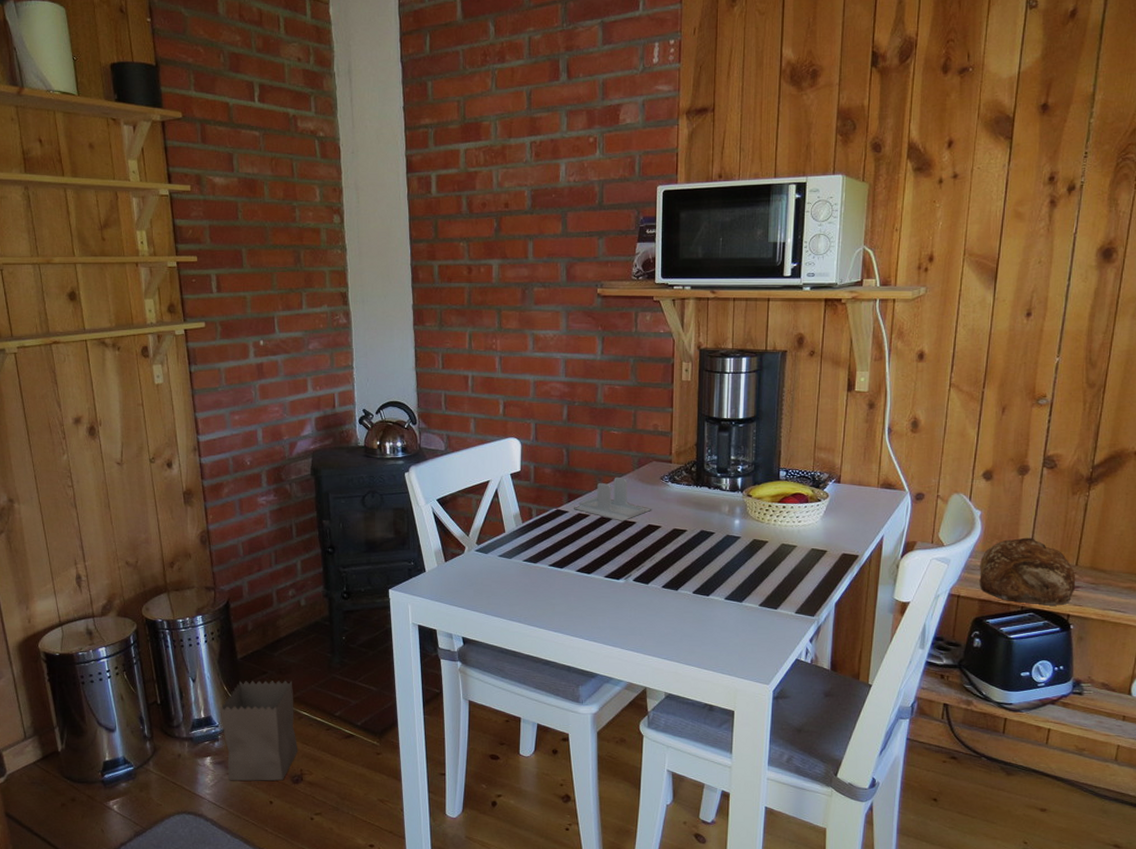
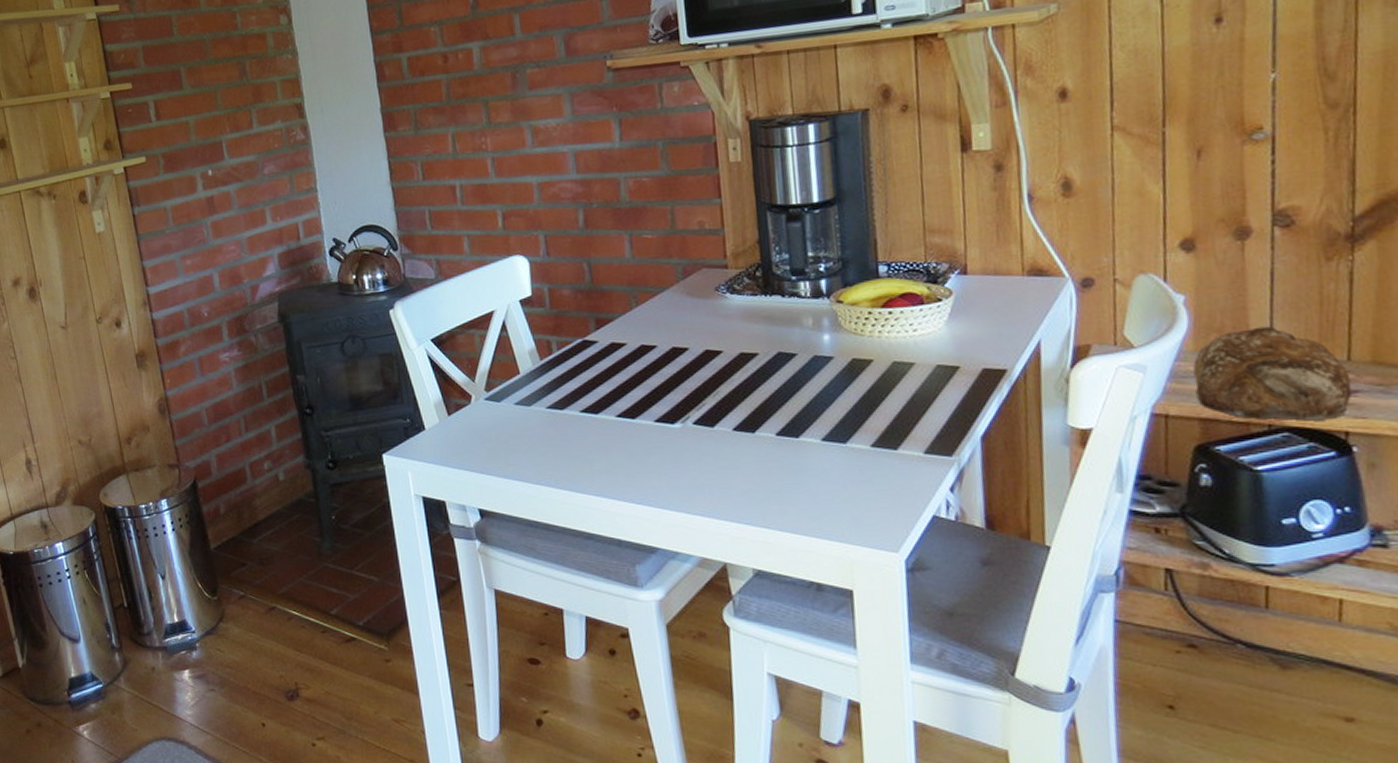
paper bag: present [220,680,298,781] -> none [195,572,291,699]
napkin holder: present [574,477,651,522] -> none [605,292,707,349]

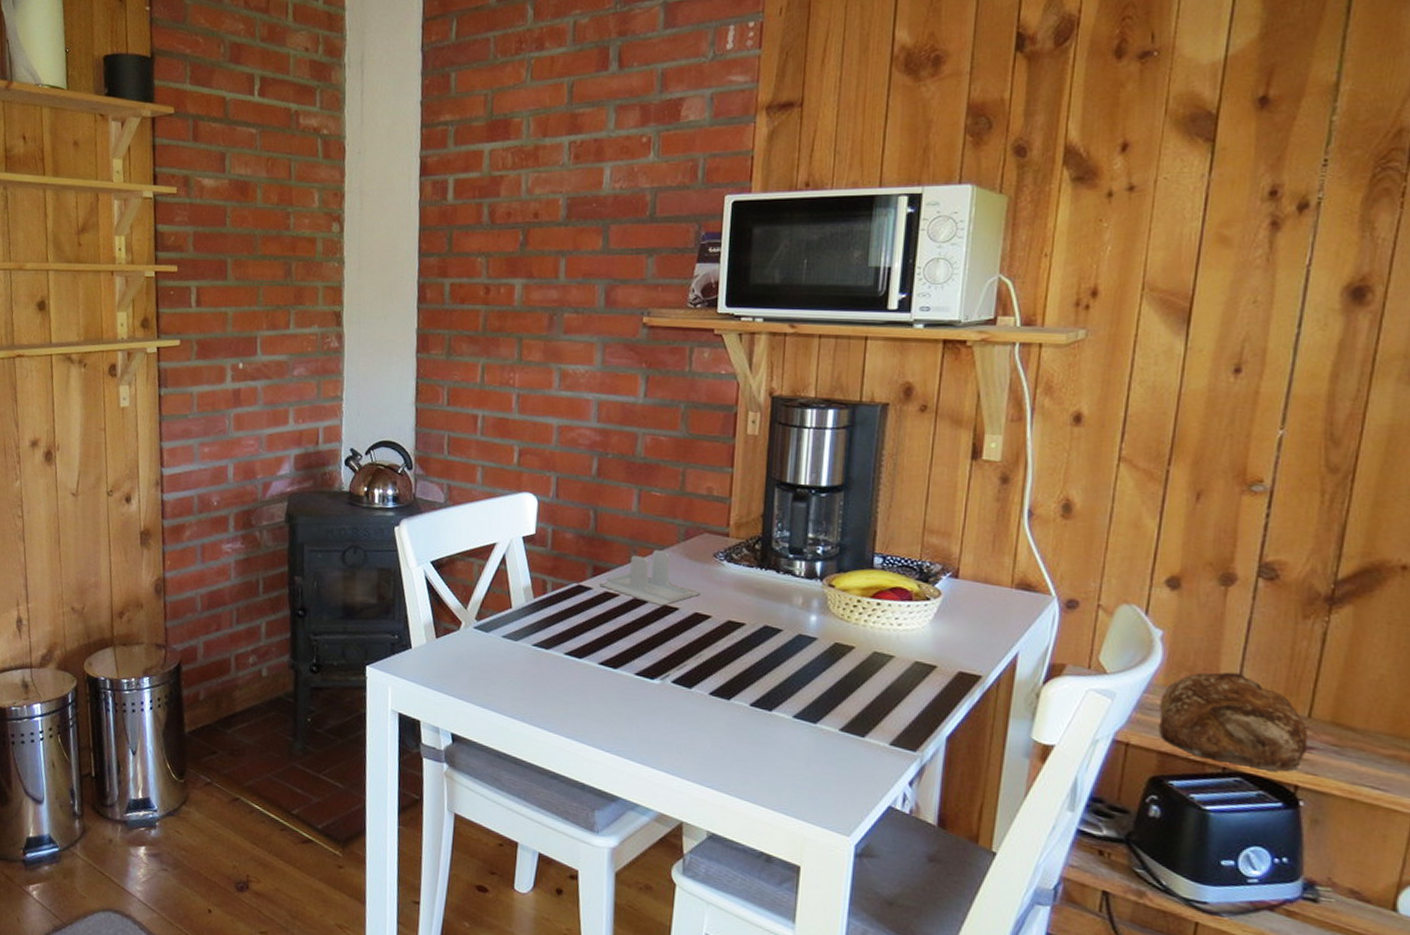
napkin holder: none [605,292,707,349] -> present [600,549,700,606]

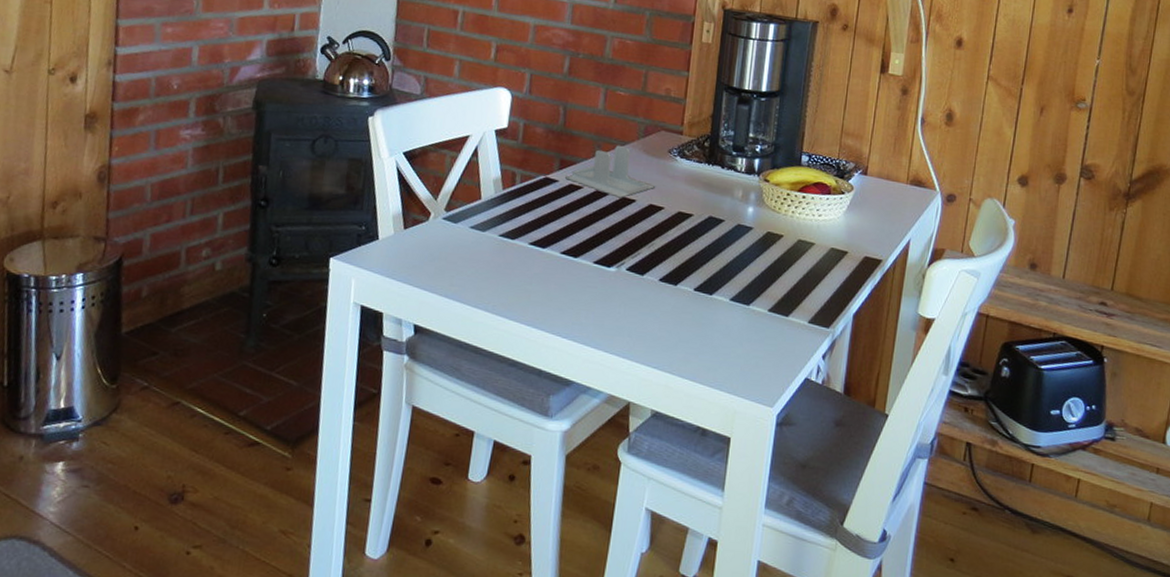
bread: present [1159,671,1309,772] -> none [1010,254,1111,335]

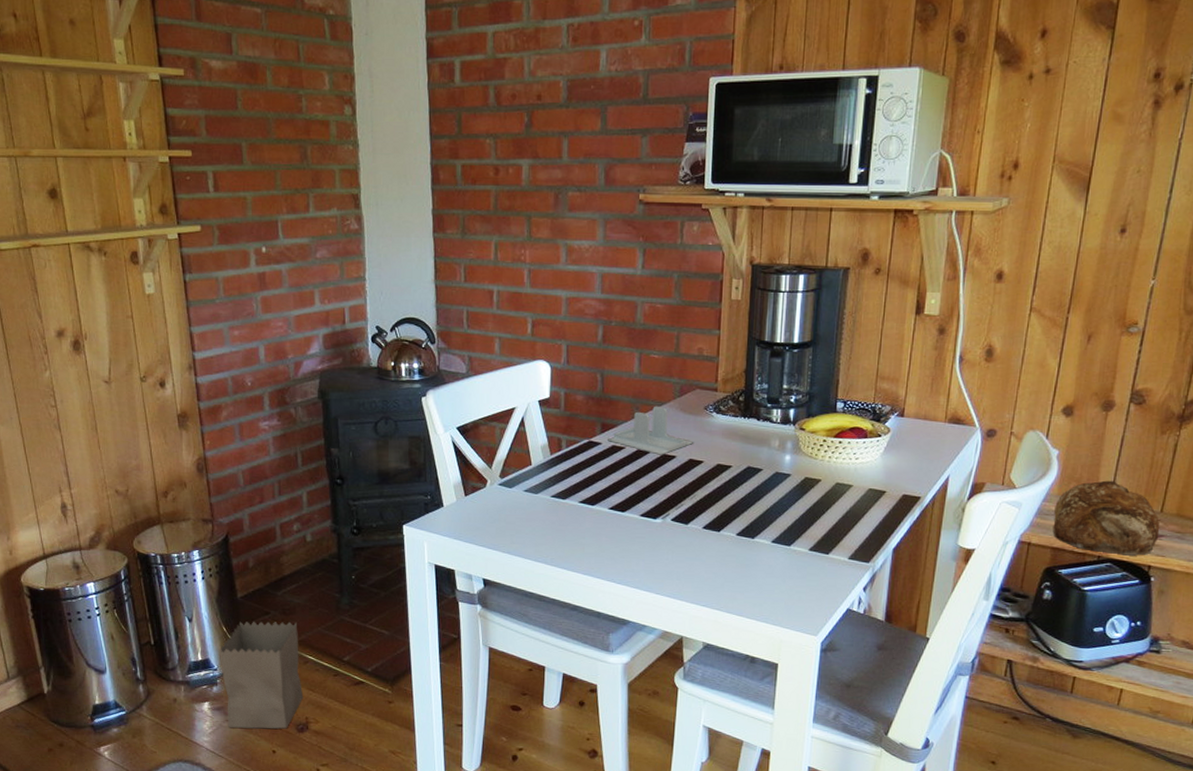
paper bag: none [83,362,190,499] -> present [218,621,304,729]
bread: none [1010,254,1111,335] -> present [1053,480,1160,556]

